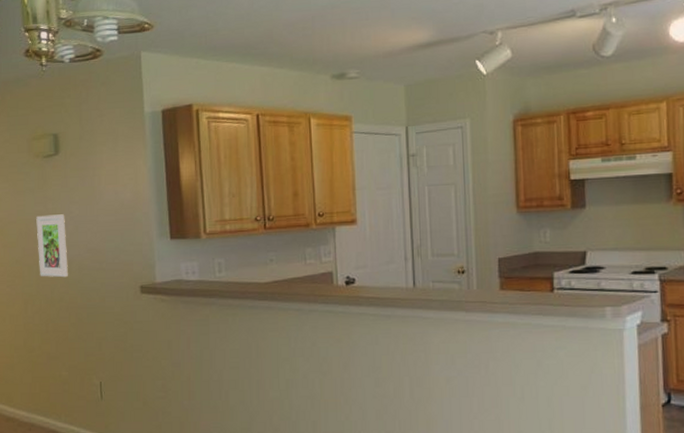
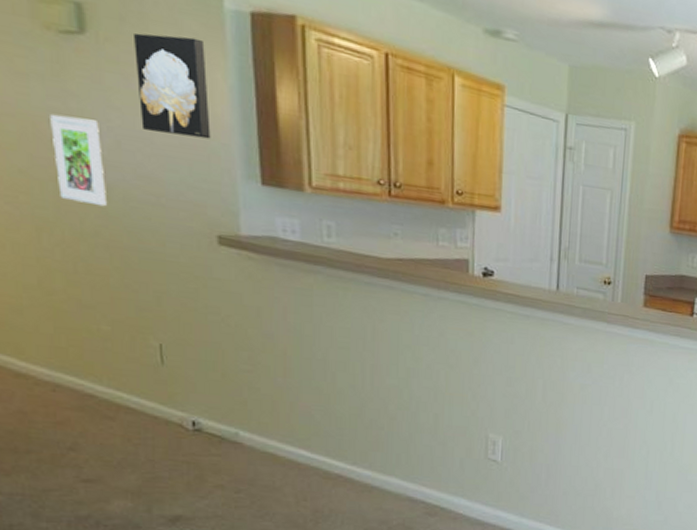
wall art: none [88,139,136,214] -> present [134,33,211,139]

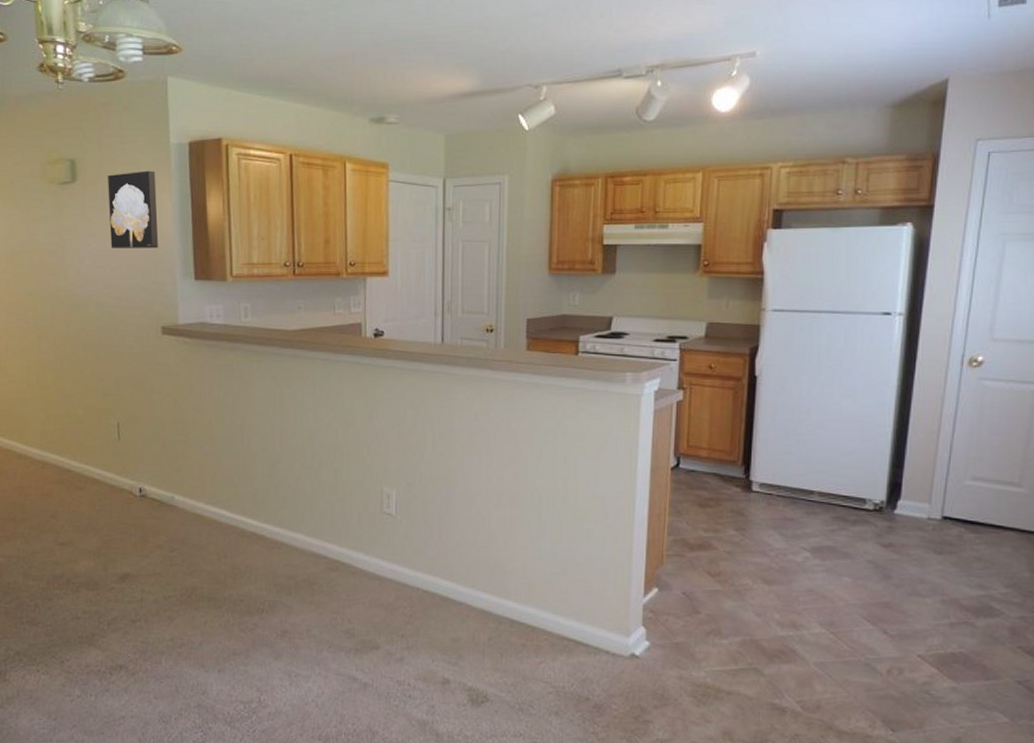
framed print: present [50,114,106,207] -> none [50,246,85,314]

